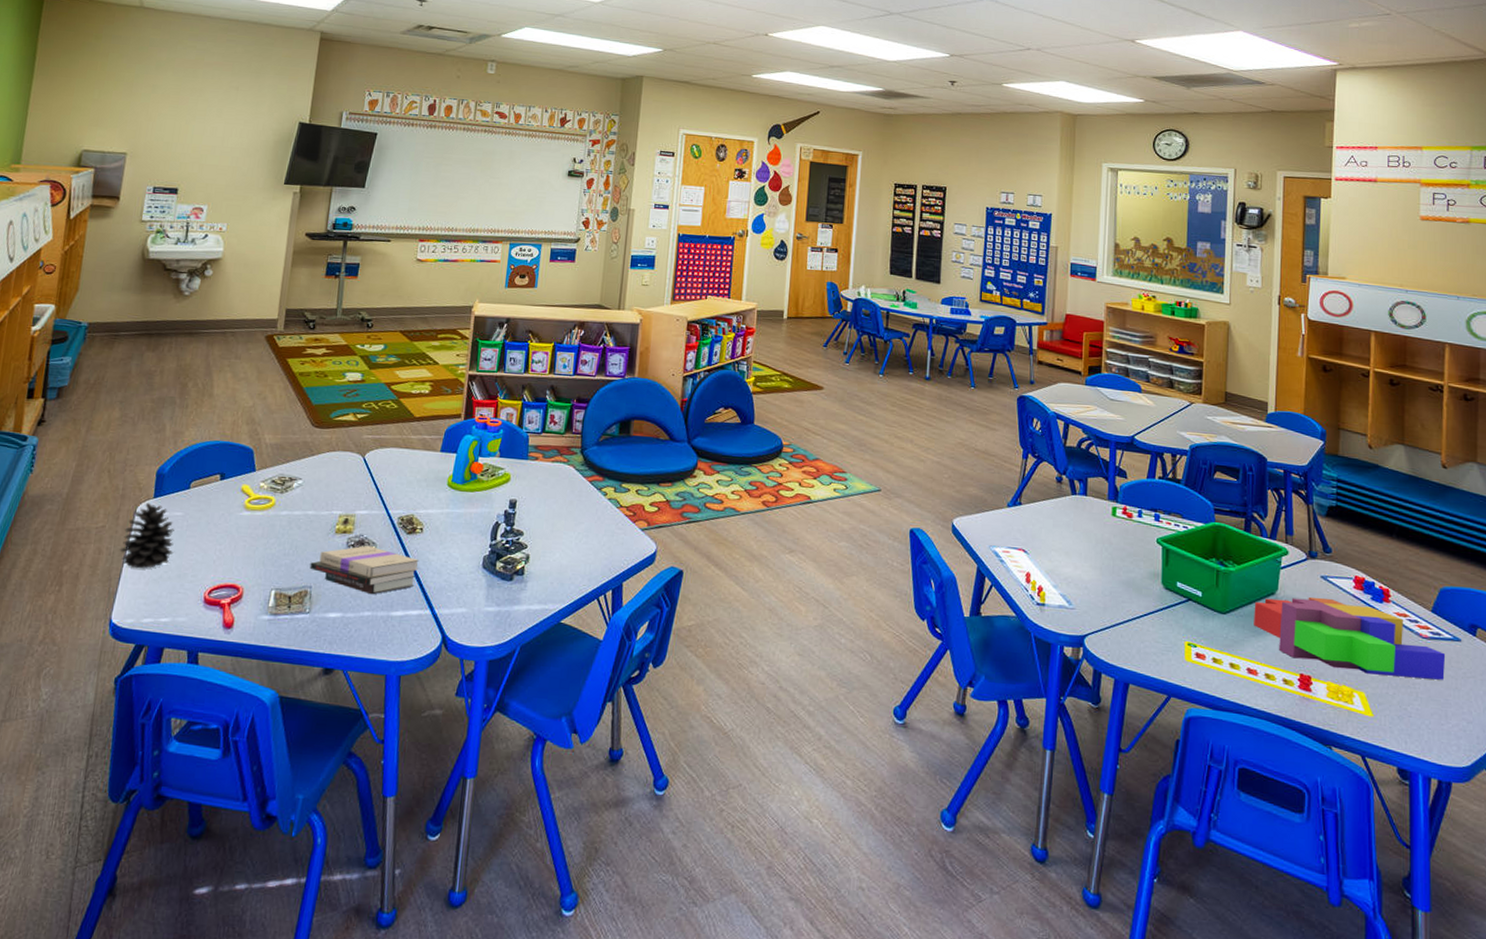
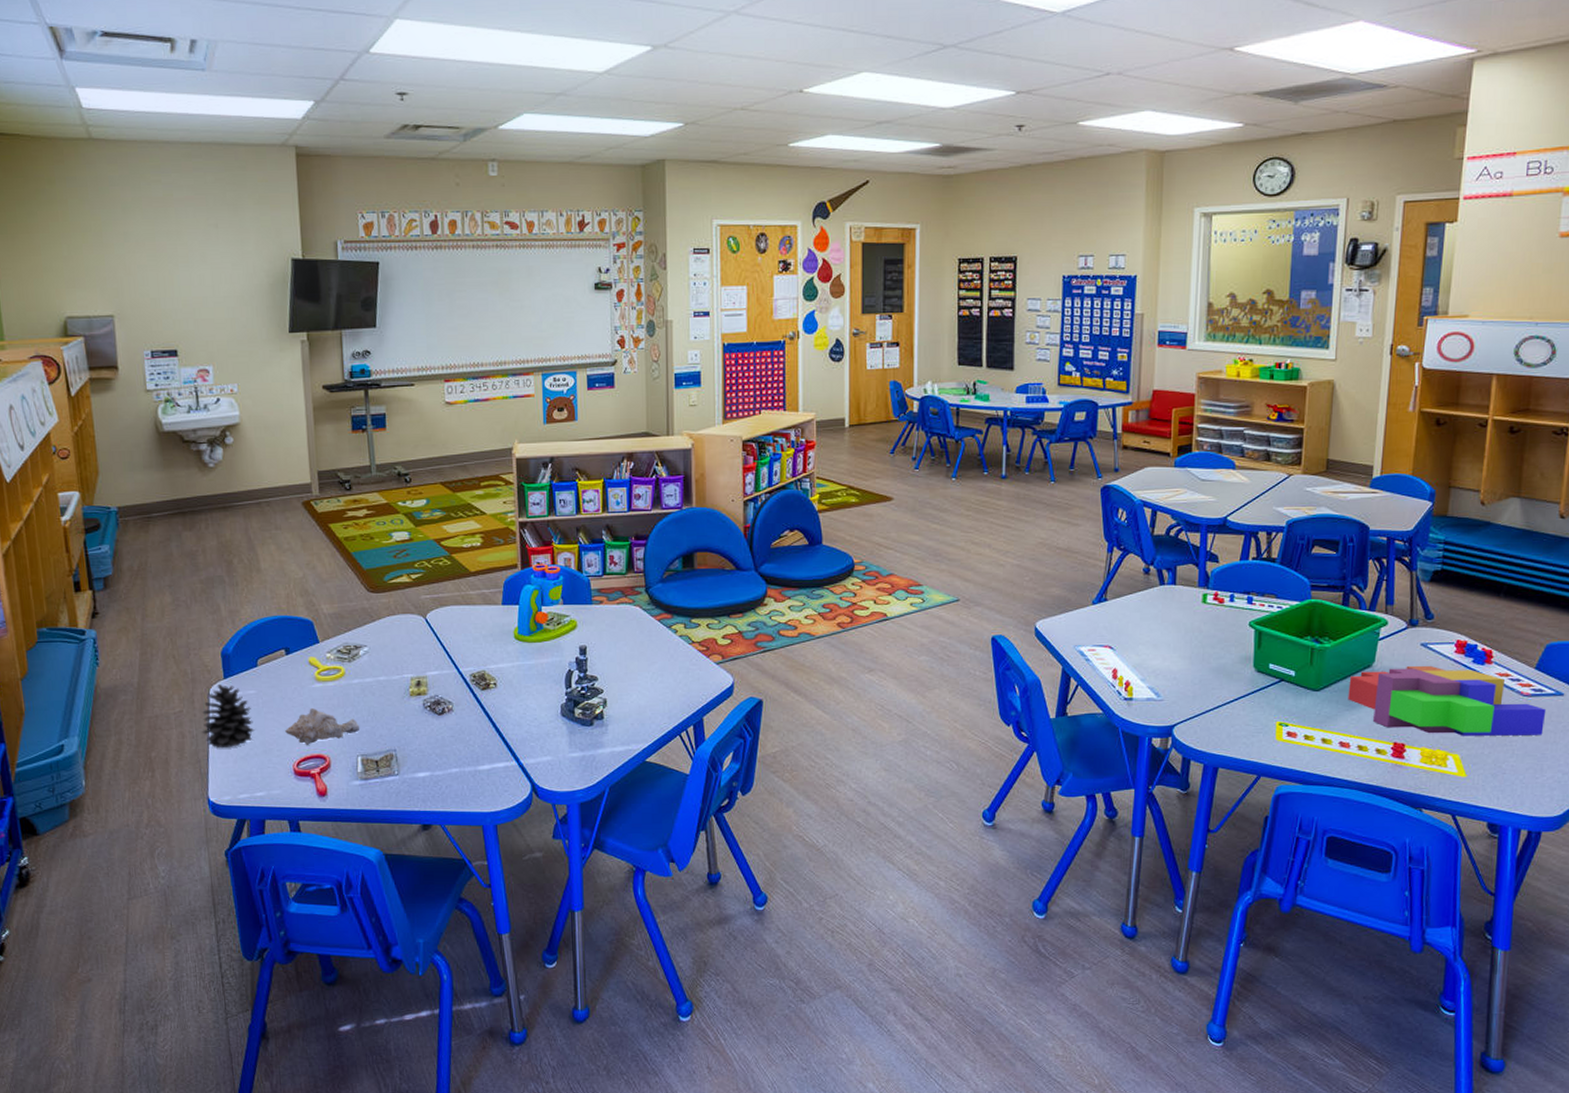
seashell: none [204,535,280,573] -> present [285,707,360,745]
books: present [309,546,419,595] -> none [390,705,498,752]

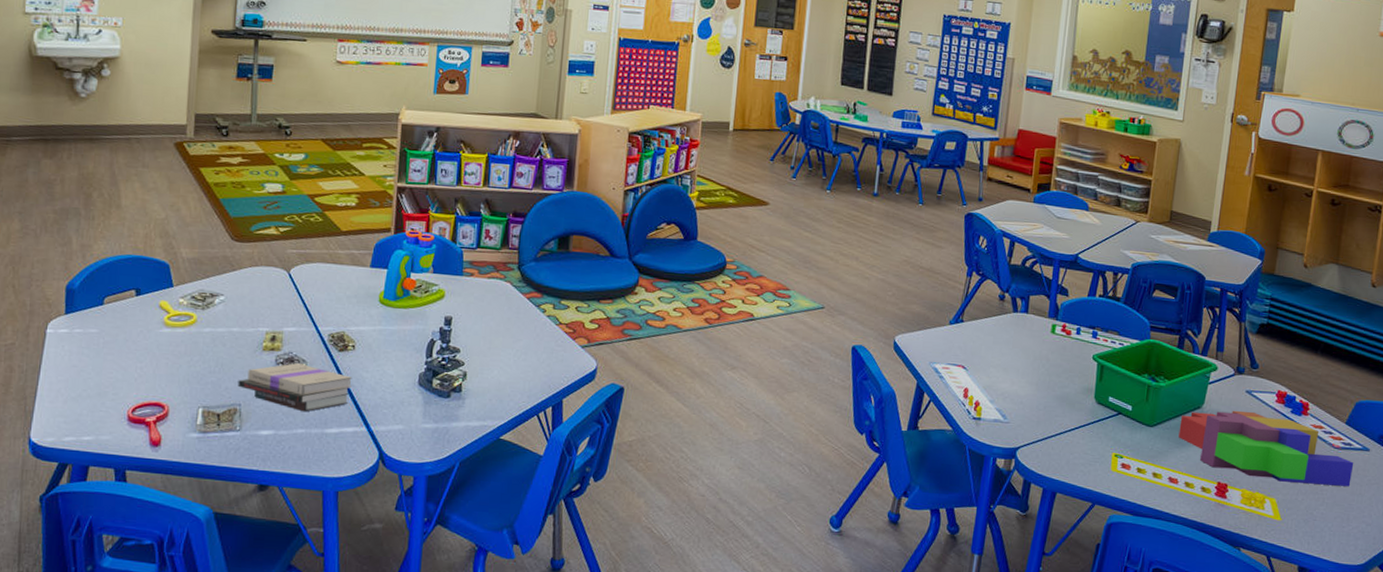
pine cone: present [201,684,255,747] -> none [32,320,92,386]
seashell: present [285,707,360,745] -> none [124,352,206,391]
books: none [390,705,498,752] -> present [237,363,352,412]

